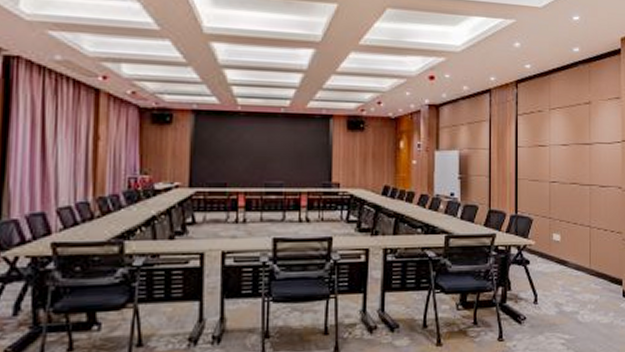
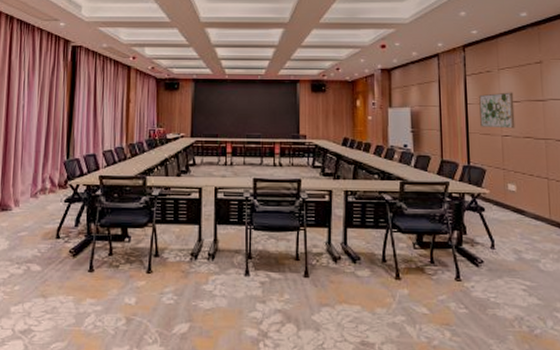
wall art: none [529,134,563,174] -> present [479,92,515,129]

